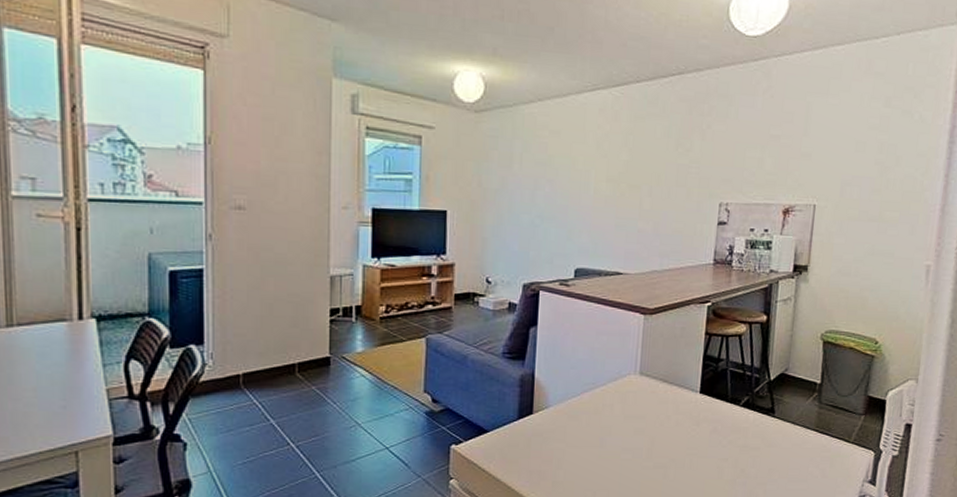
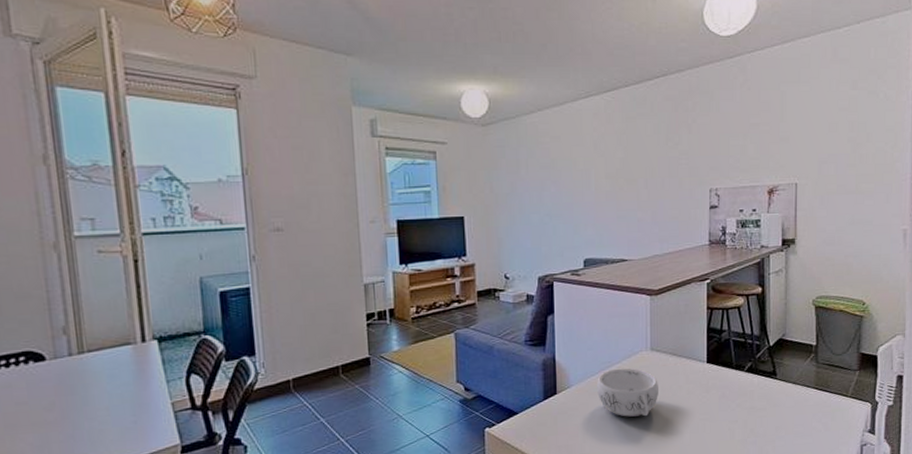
decorative bowl: none [577,391,645,446] -> present [597,367,658,417]

